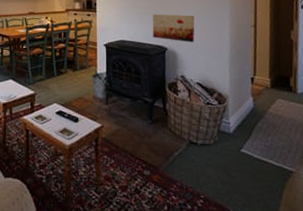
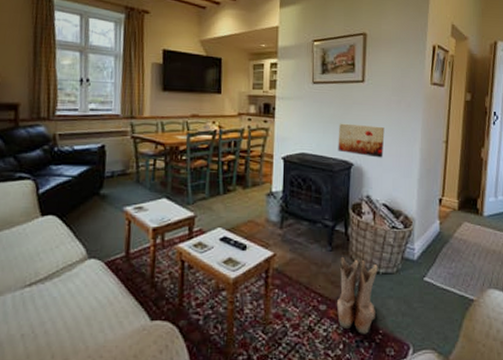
boots: none [159,129,197,198] -> present [336,257,379,334]

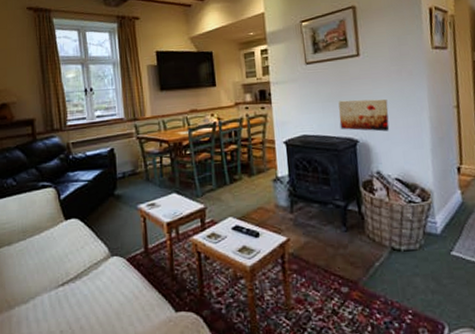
boots: present [336,257,379,334] -> none [356,237,403,315]

